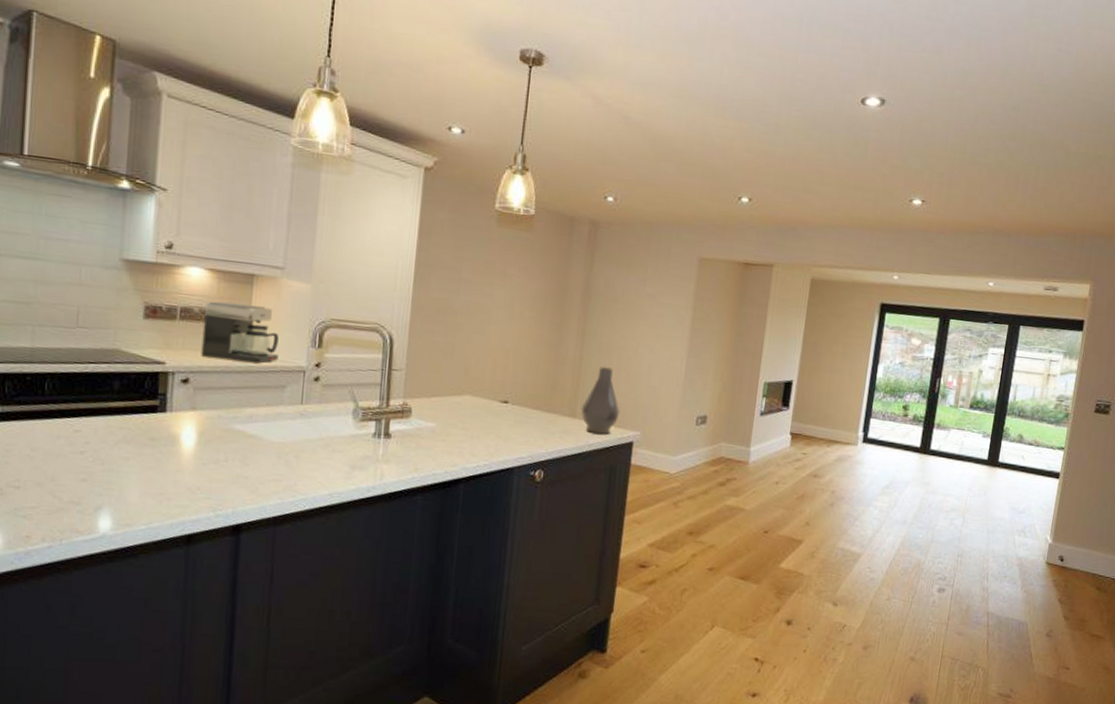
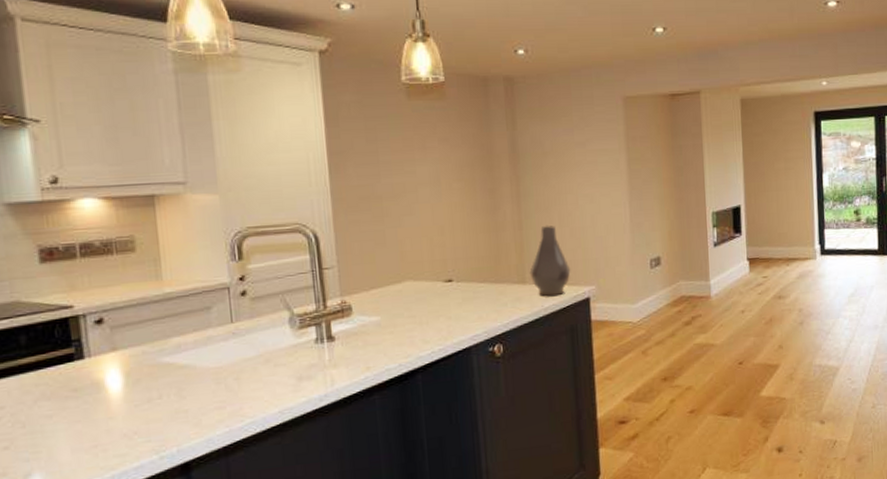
coffee maker: present [201,301,279,365] -> none [105,227,198,293]

